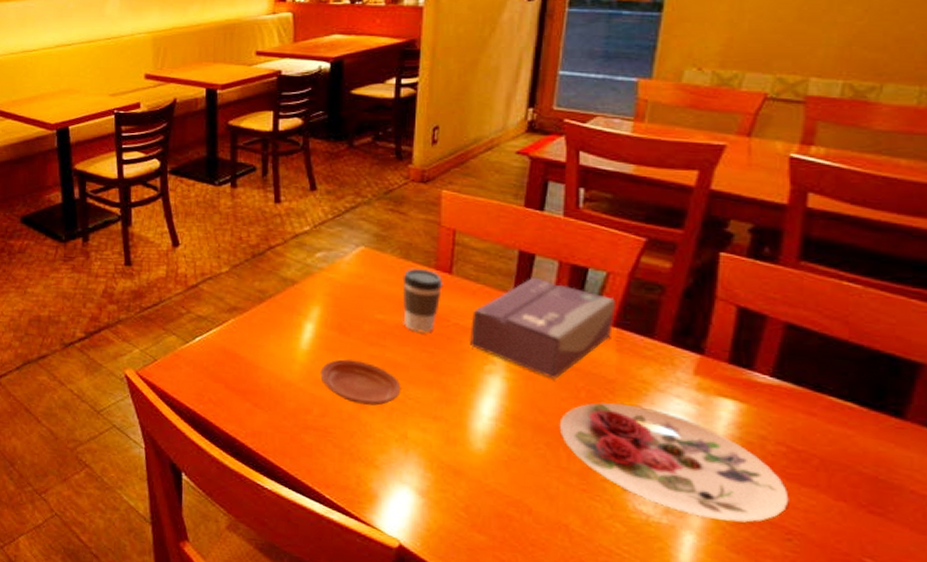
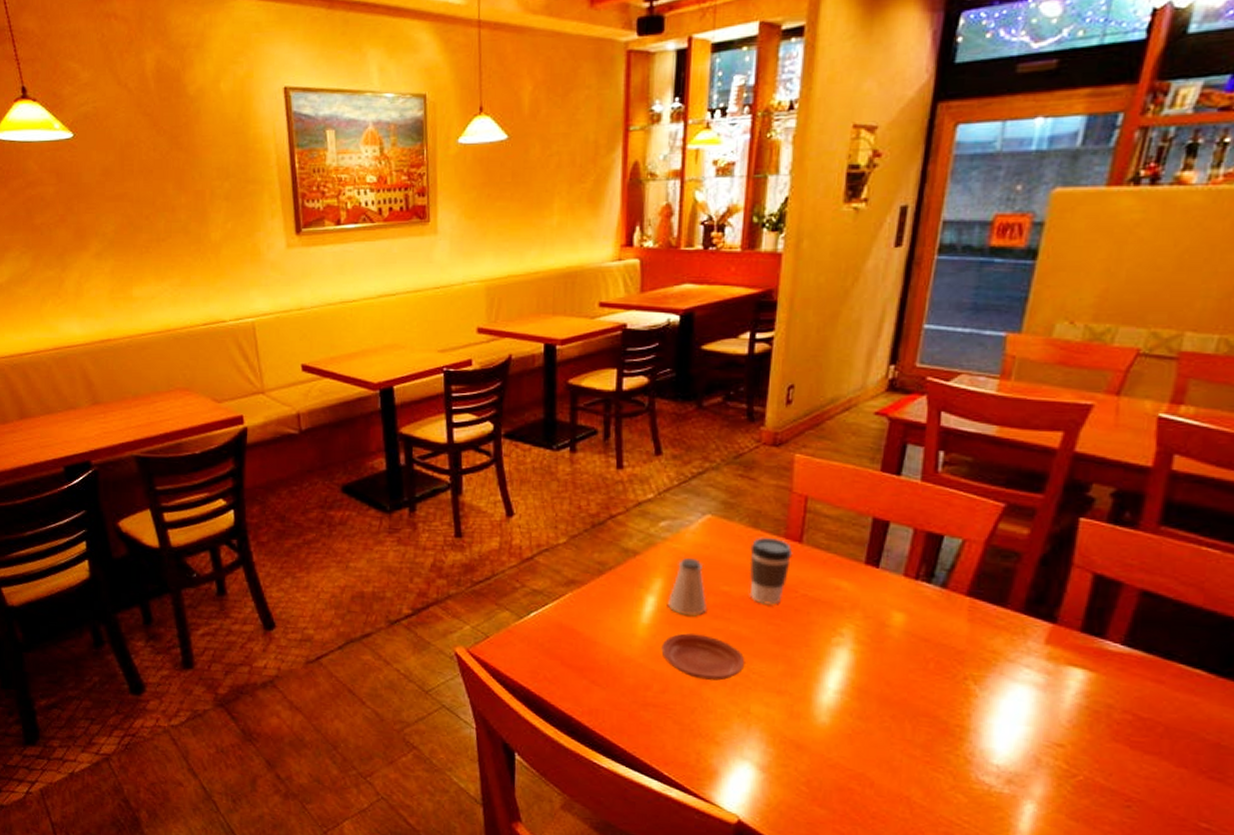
saltshaker: none [326,287,362,343] -> present [668,558,706,617]
tissue box: present [470,277,615,379] -> none [818,545,970,651]
plate: present [559,402,789,523] -> none [905,674,1131,791]

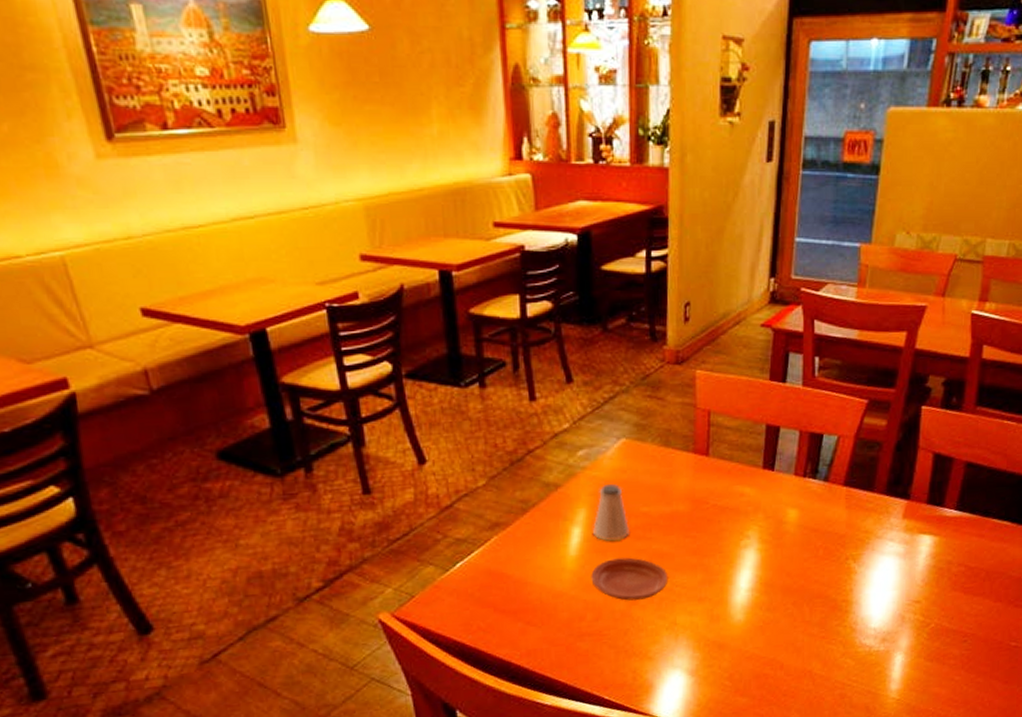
coffee cup: present [749,536,793,605] -> none [664,454,702,520]

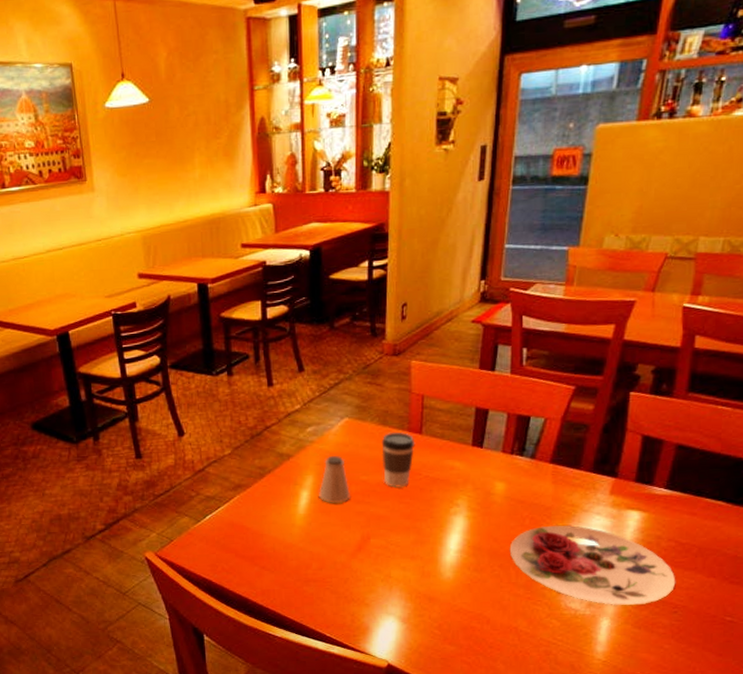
plate: present [591,557,669,601] -> none [316,518,384,554]
coffee cup: none [664,454,702,520] -> present [381,432,415,488]
plate: none [803,554,966,639] -> present [509,525,676,606]

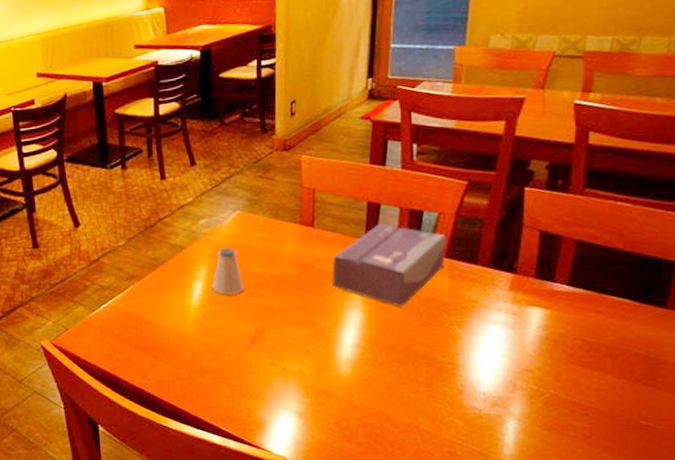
coffee cup: present [381,432,415,488] -> none [273,225,308,280]
tissue box: none [438,429,551,512] -> present [332,223,446,307]
plate: present [509,525,676,606] -> none [407,321,585,407]

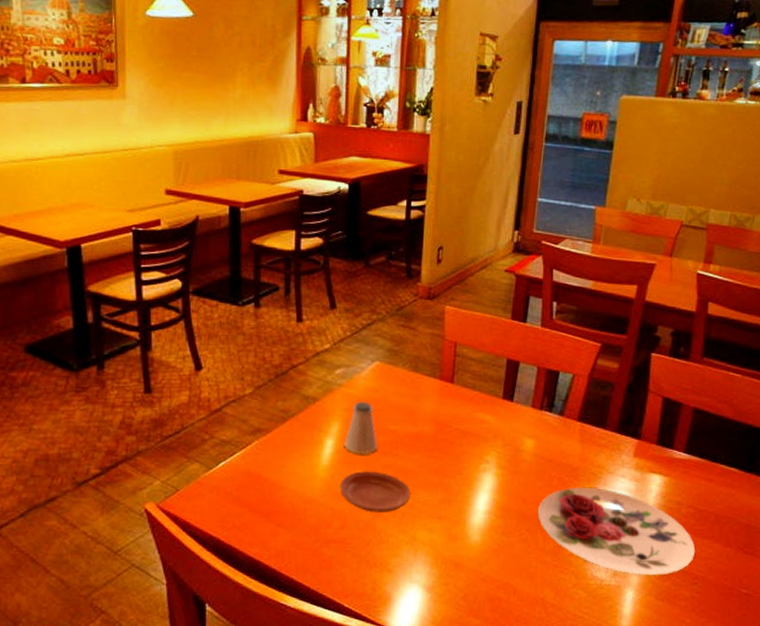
plate: none [210,310,279,347] -> present [340,471,411,512]
tissue box: present [332,223,446,307] -> none [468,382,579,471]
plate: none [407,321,585,407] -> present [537,487,696,576]

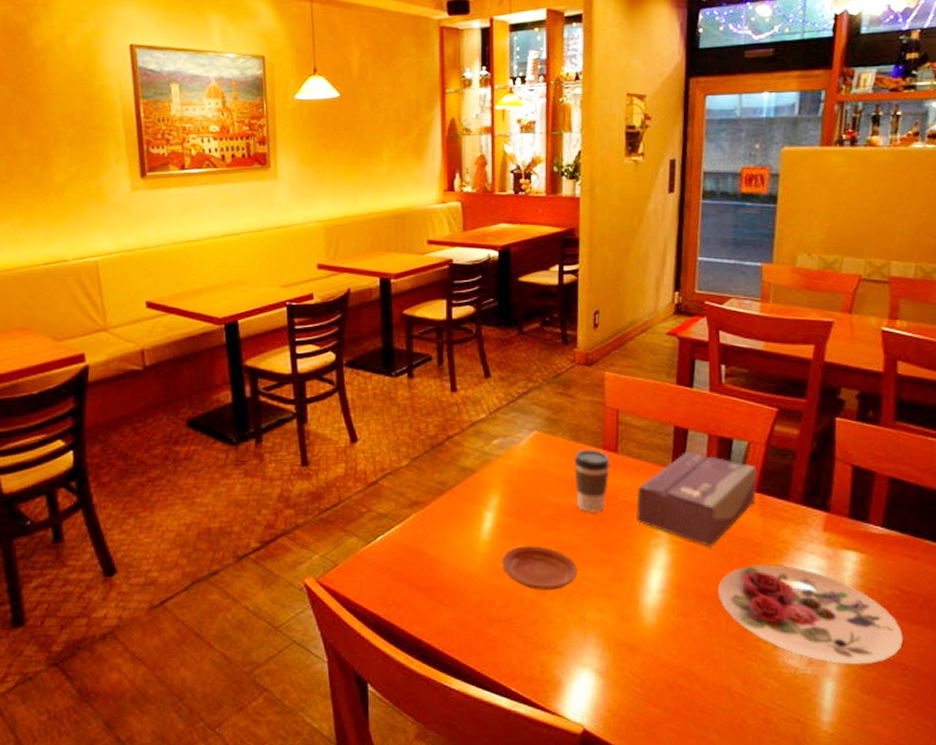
saltshaker: present [345,402,377,455] -> none [505,473,539,529]
coffee cup: none [412,379,447,440] -> present [574,449,611,513]
tissue box: none [468,382,579,471] -> present [636,450,757,547]

